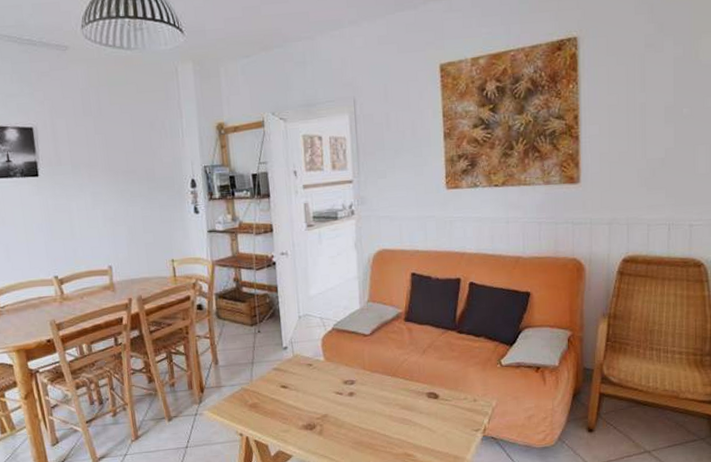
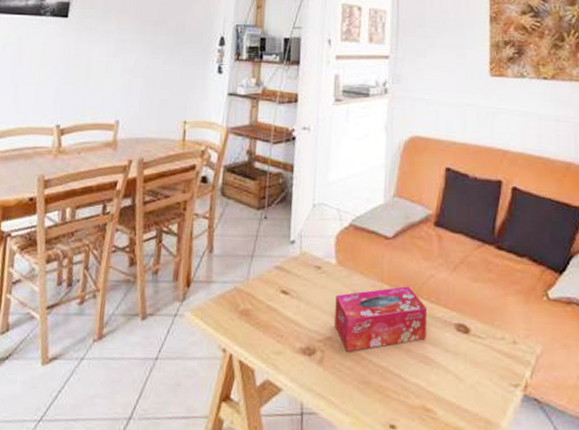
tissue box: none [327,370,404,423] -> present [335,286,426,352]

